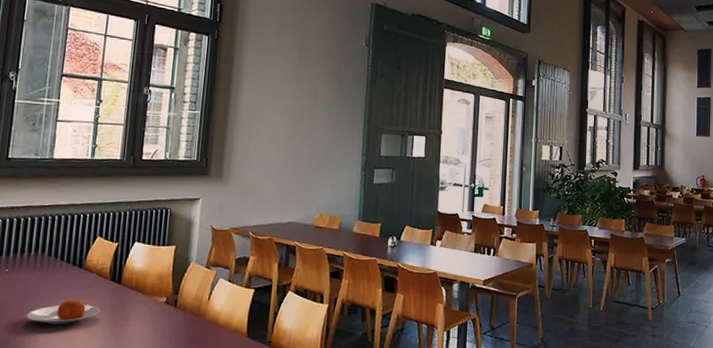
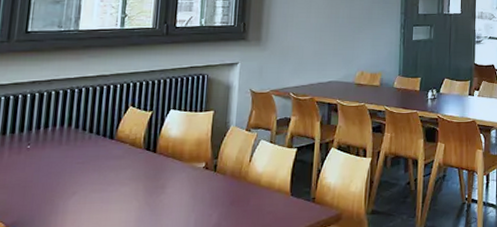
plate: present [25,299,100,325] -> none [51,171,134,199]

